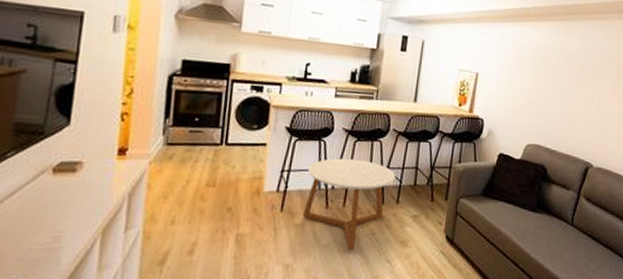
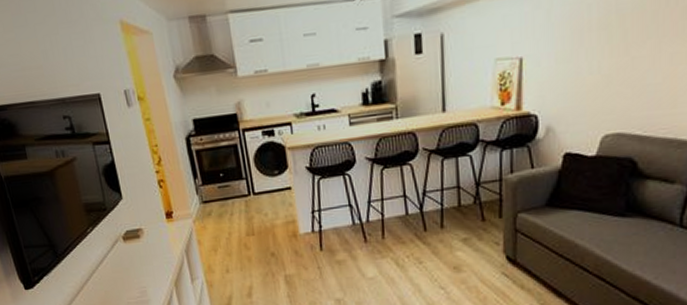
coffee table: present [302,158,396,250] -> none [338,187,436,280]

